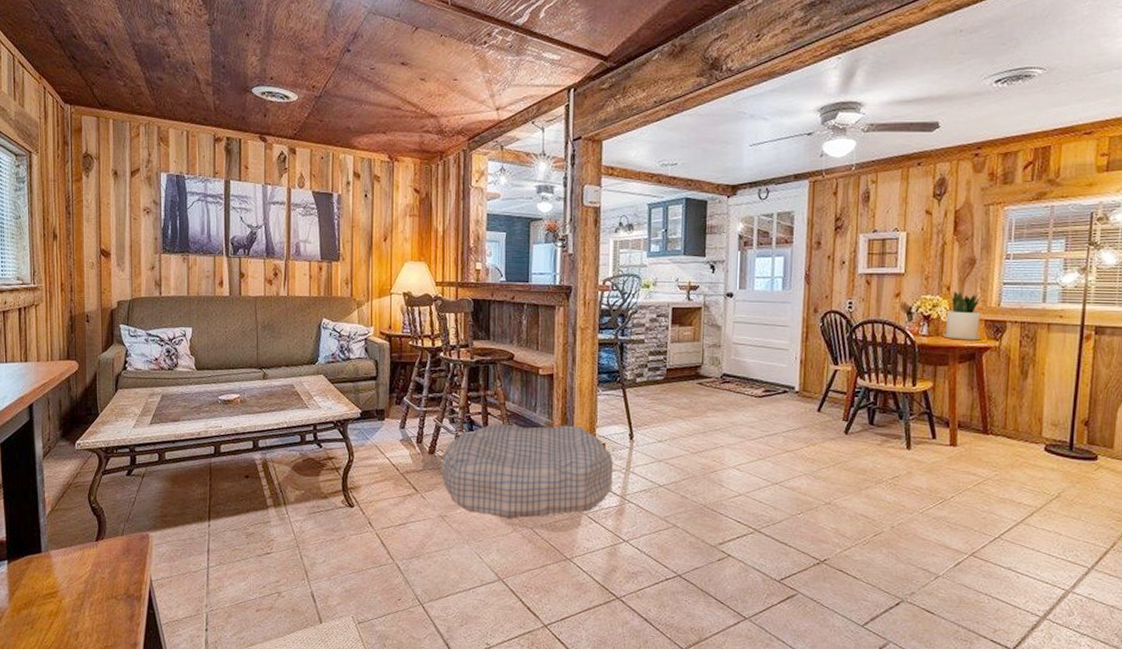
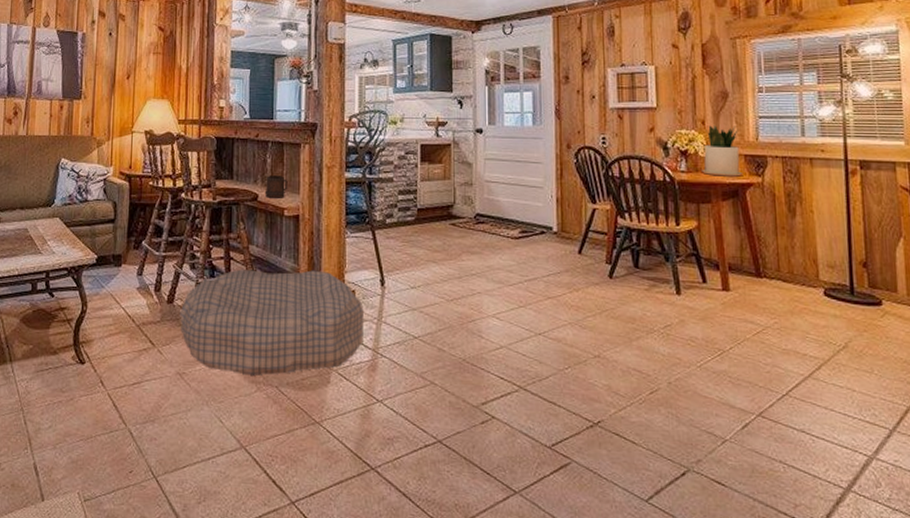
beer mug: none [520,336,543,358] -> present [264,176,288,198]

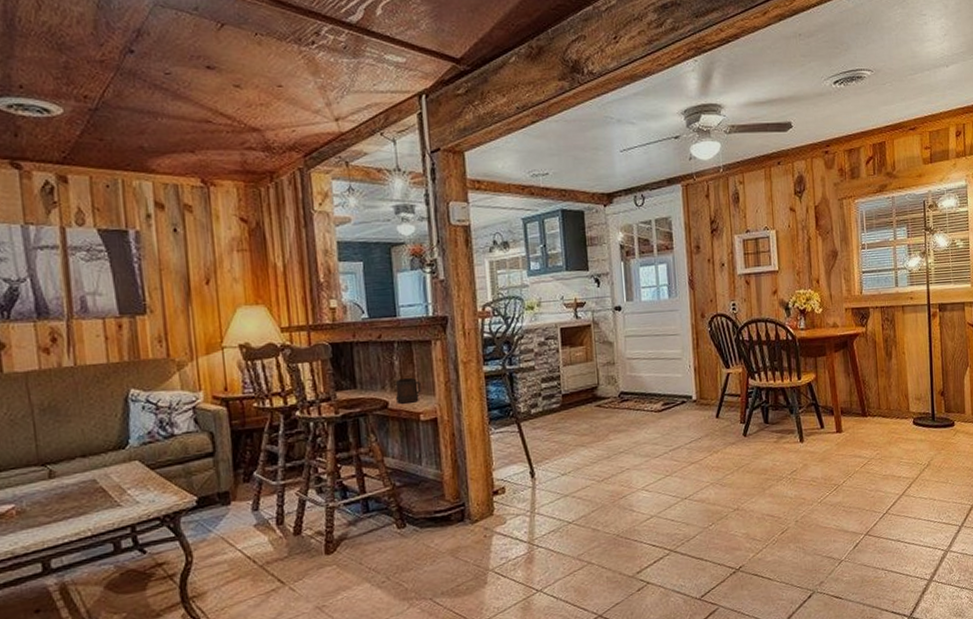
dog bed: present [180,269,363,376] -> none [311,472,518,595]
planter: present [700,125,744,177] -> none [817,282,851,331]

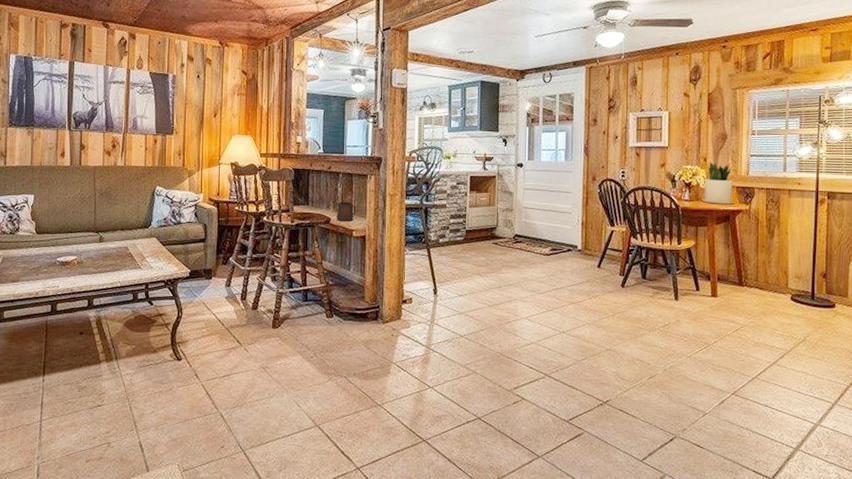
planter: none [817,282,851,331] -> present [700,162,735,205]

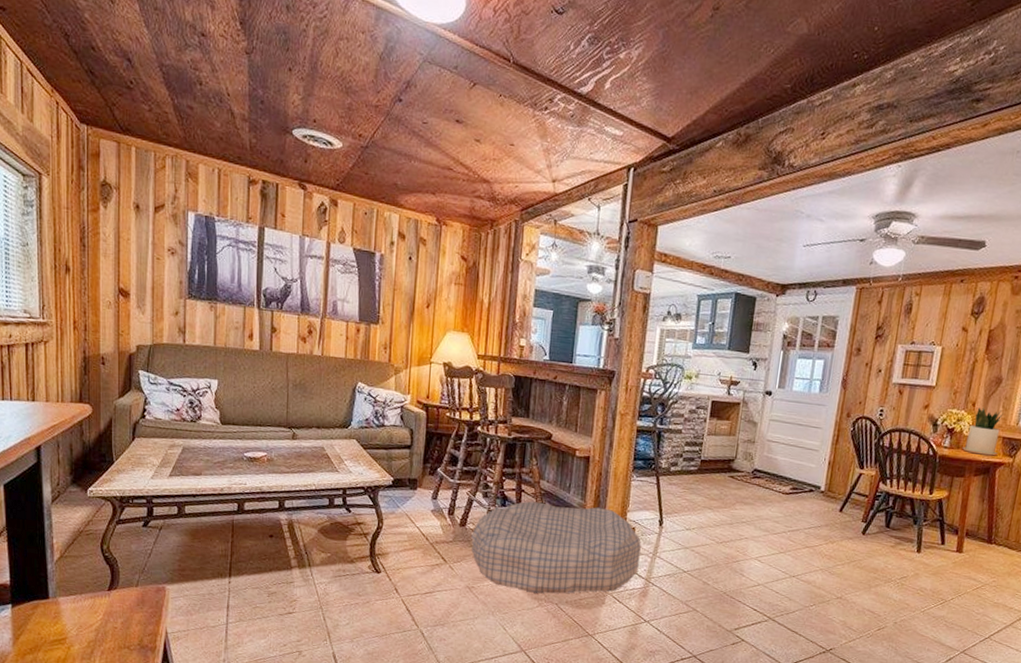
dog bed: none [263,281,419,368] -> present [471,501,641,594]
beer mug: present [336,202,356,221] -> none [558,417,582,440]

